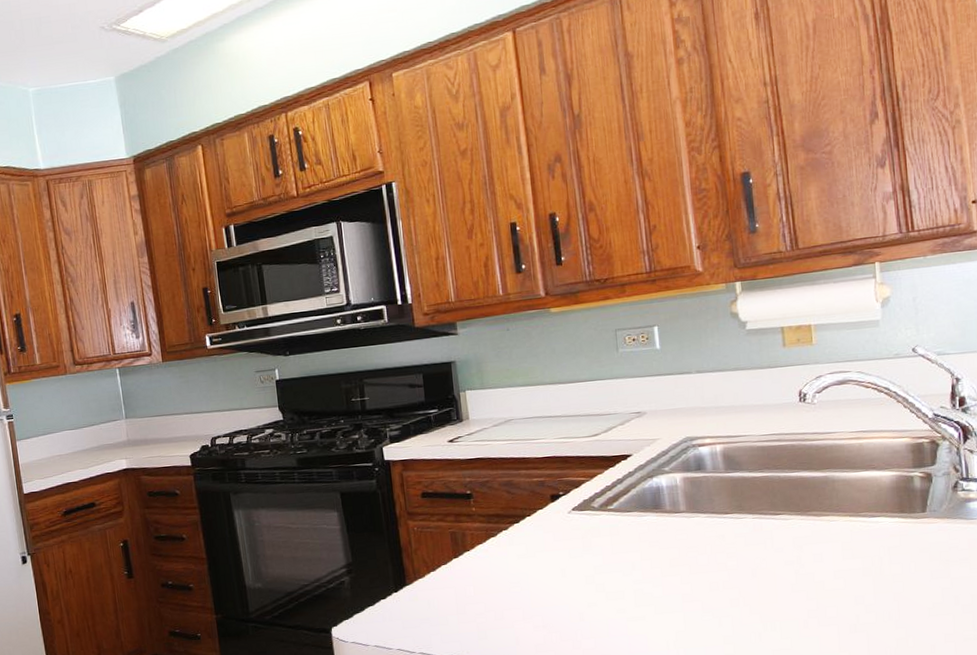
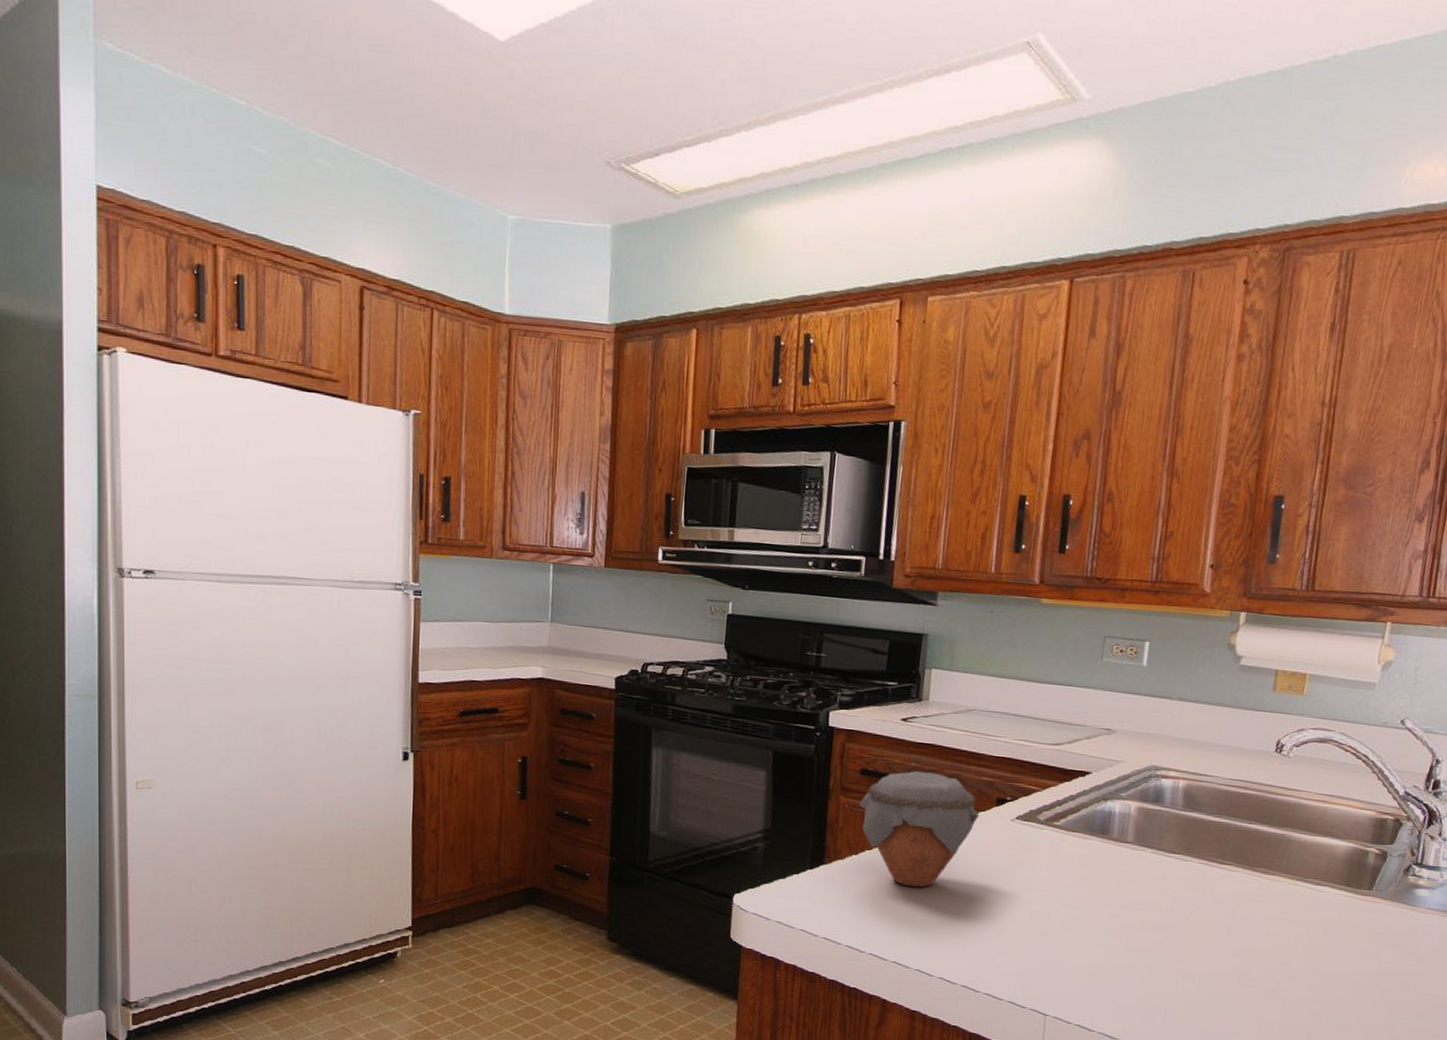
jar: none [427,483,538,592] -> present [859,771,980,888]

